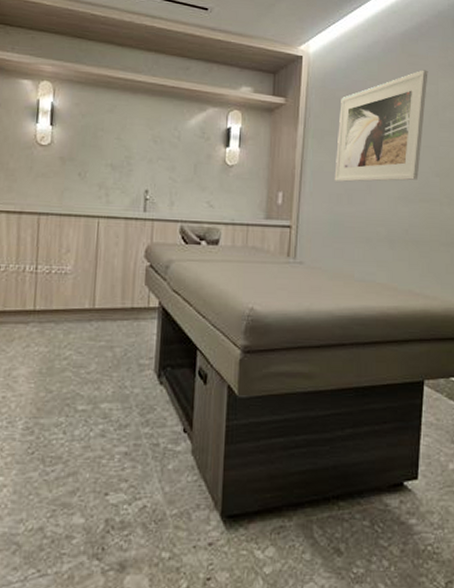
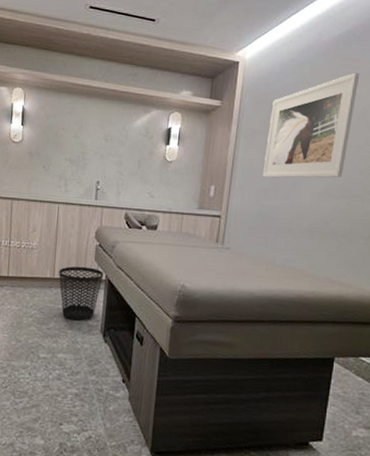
wastebasket: none [100,292,157,360] -> present [59,266,104,321]

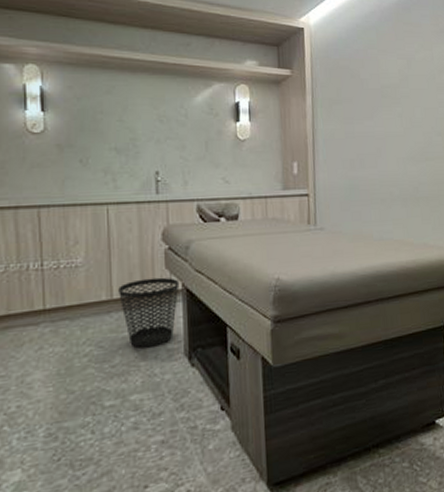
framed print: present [262,72,360,178] -> none [345,37,423,147]

